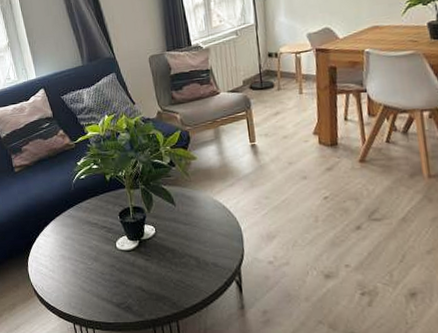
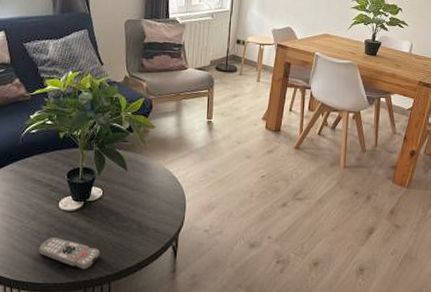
remote control: none [105,277,163,308] -> present [39,238,100,270]

